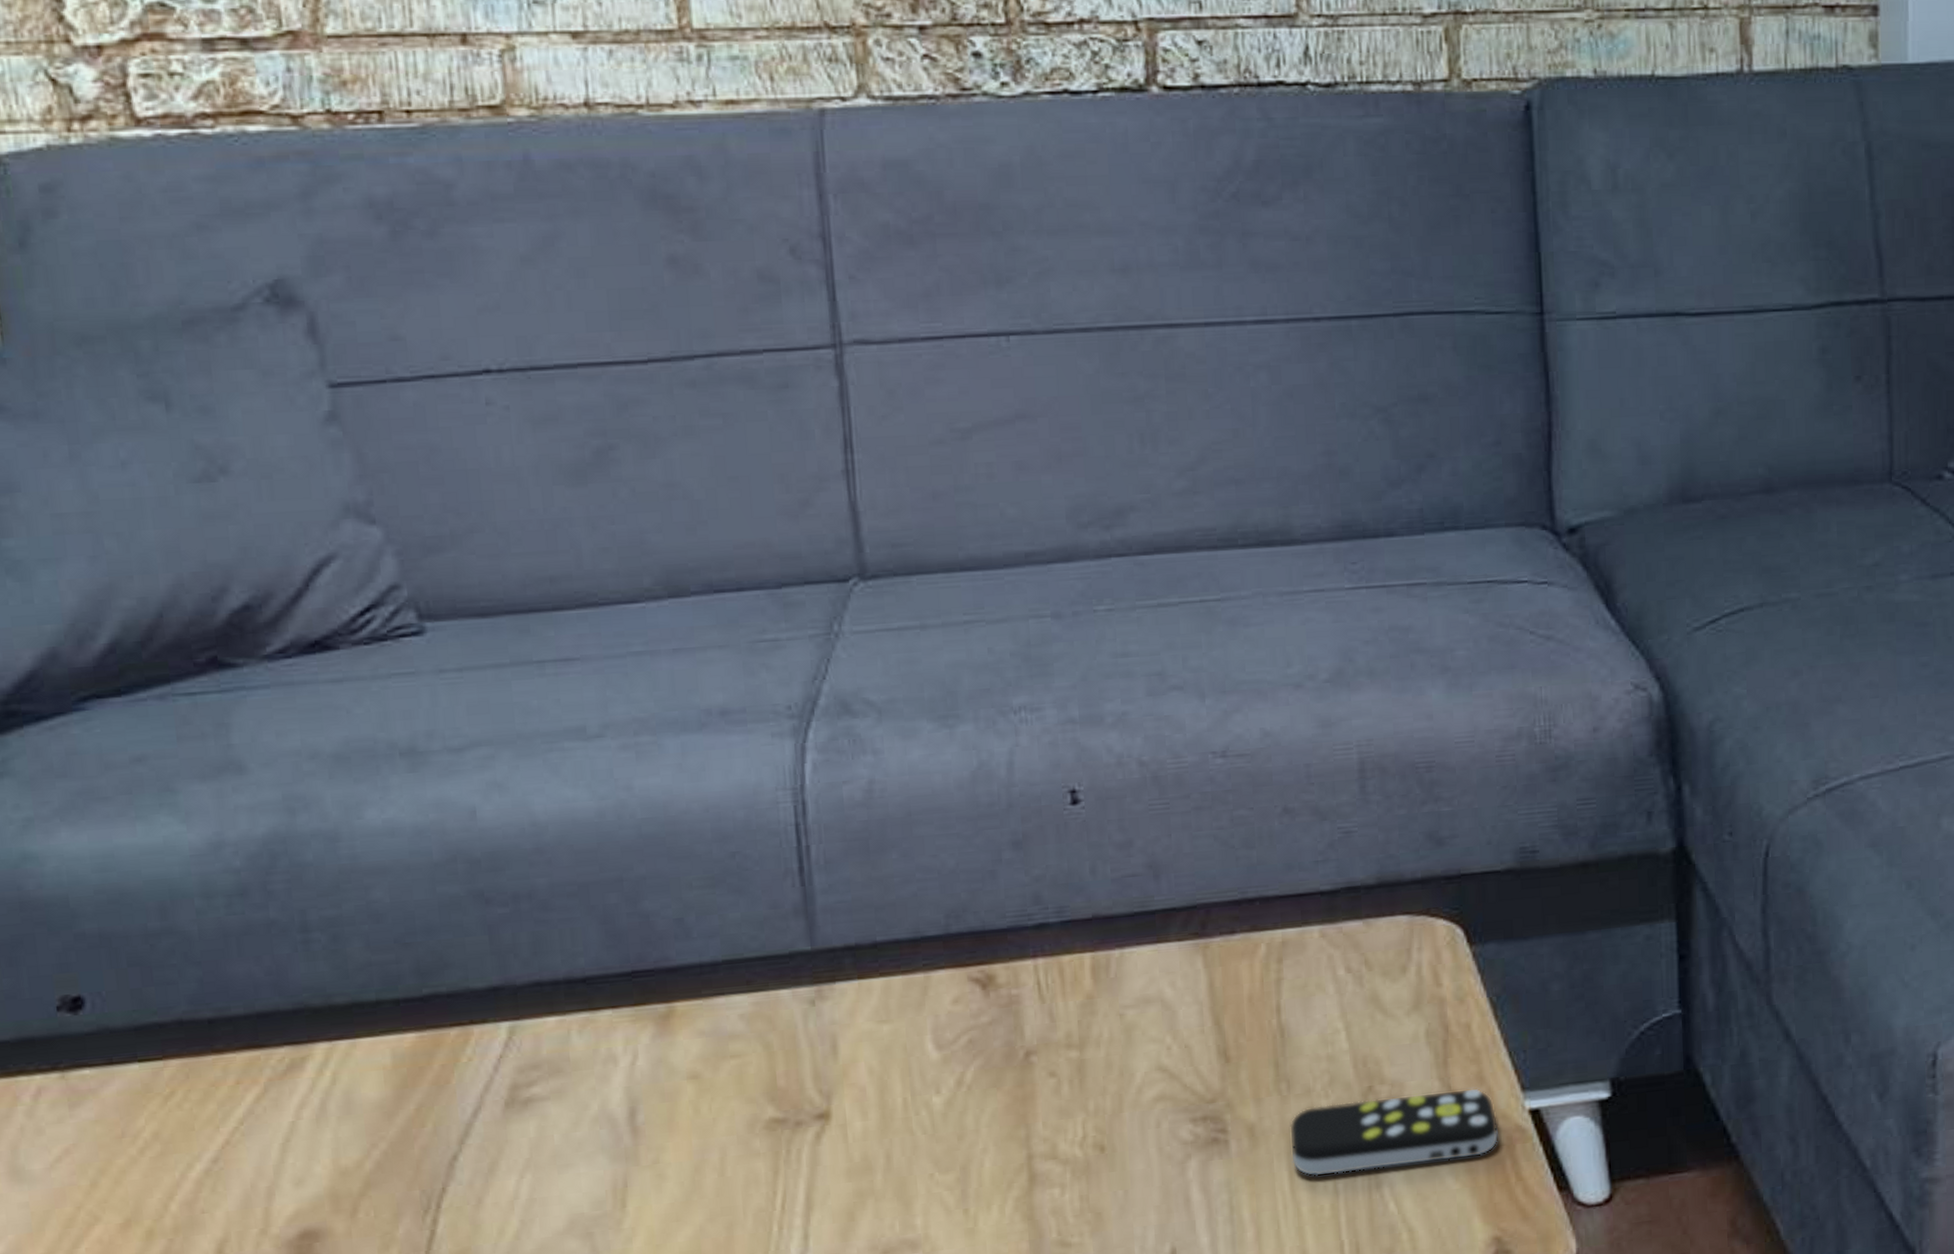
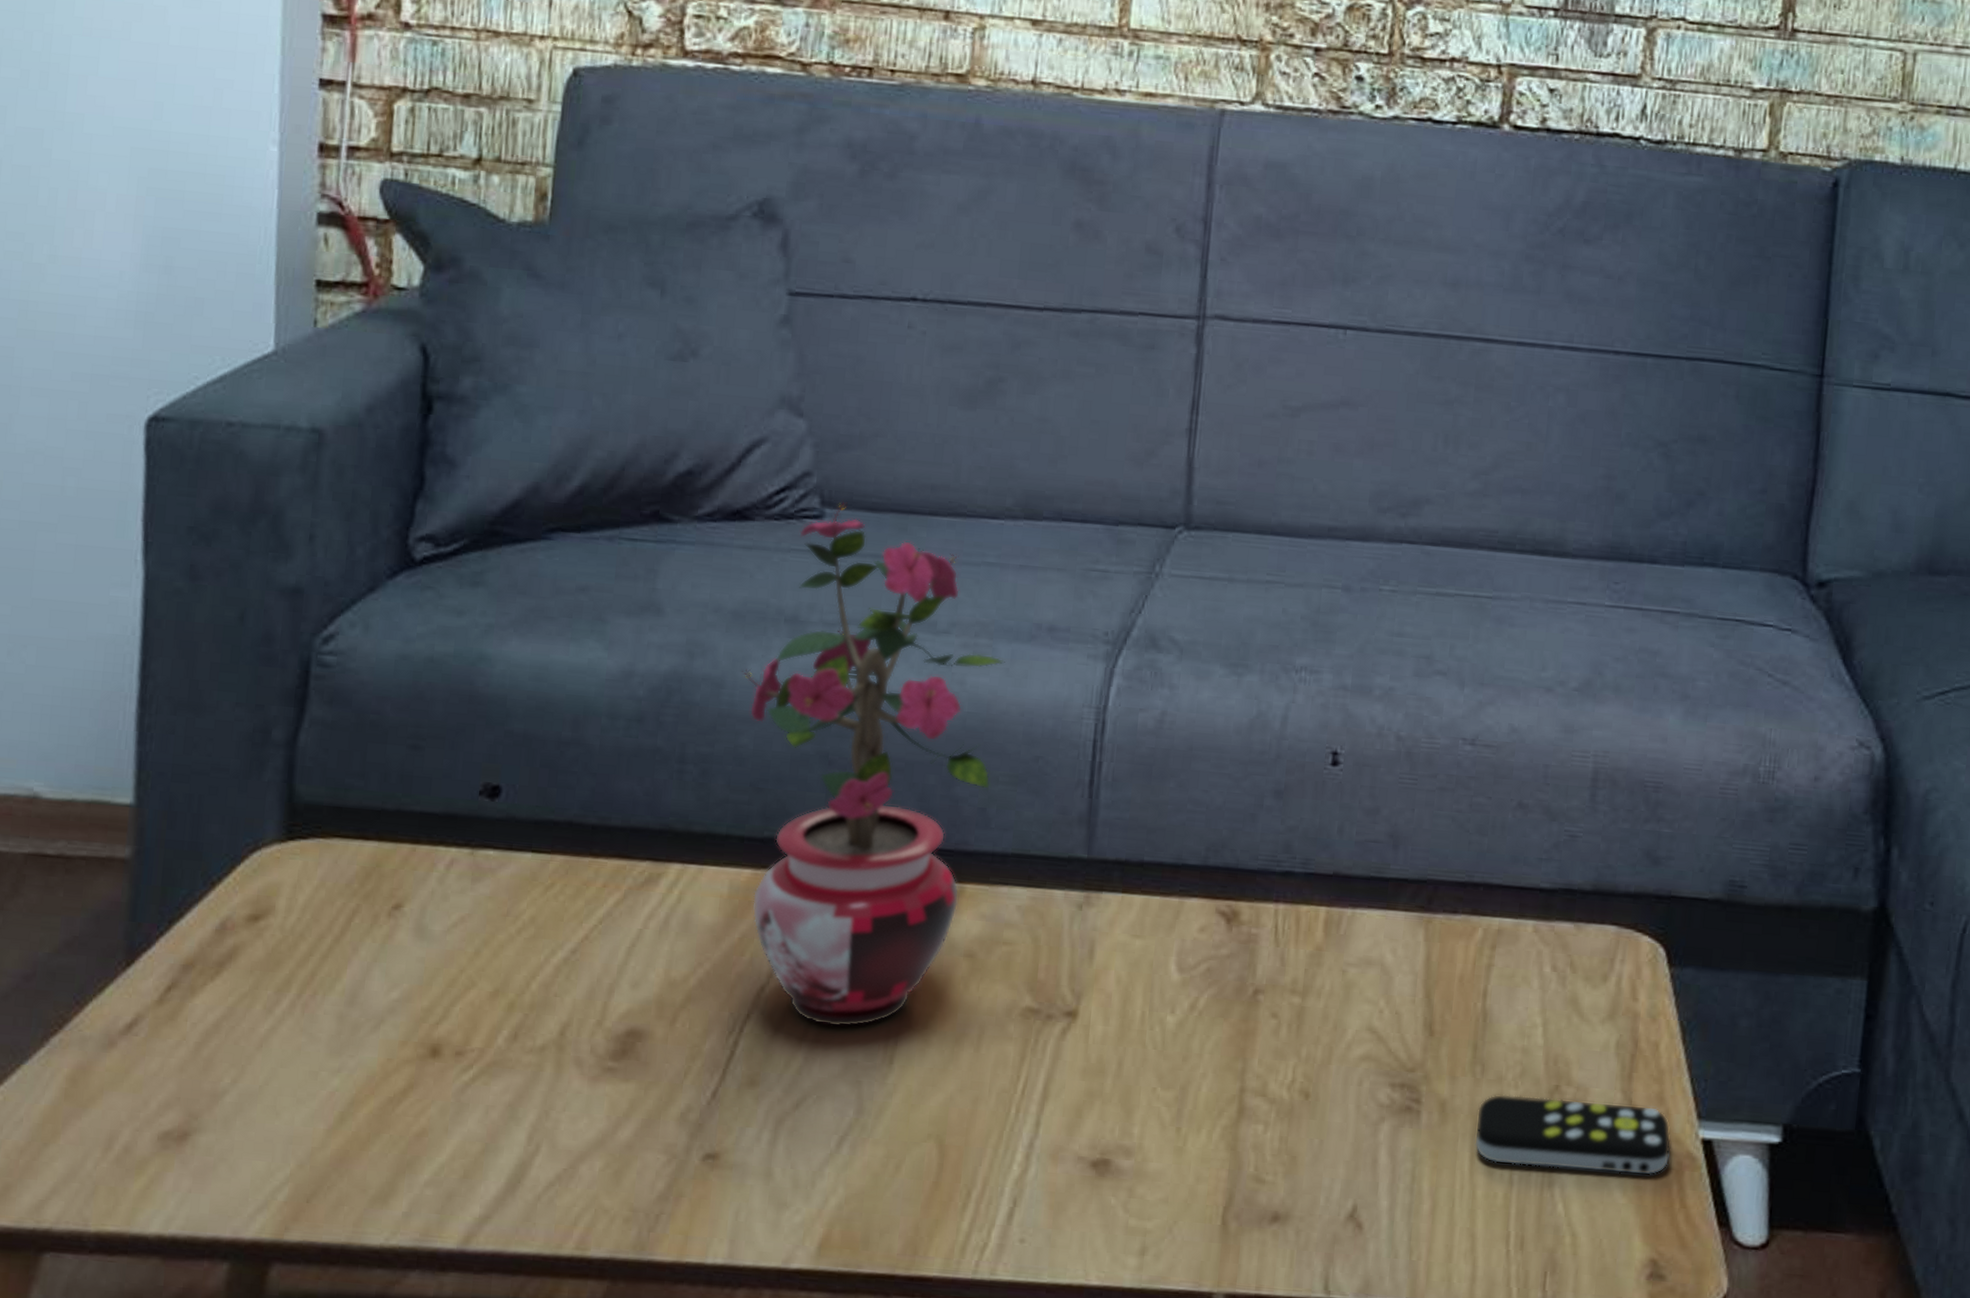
potted plant: none [359,611,683,1183] -> present [742,502,1005,1027]

